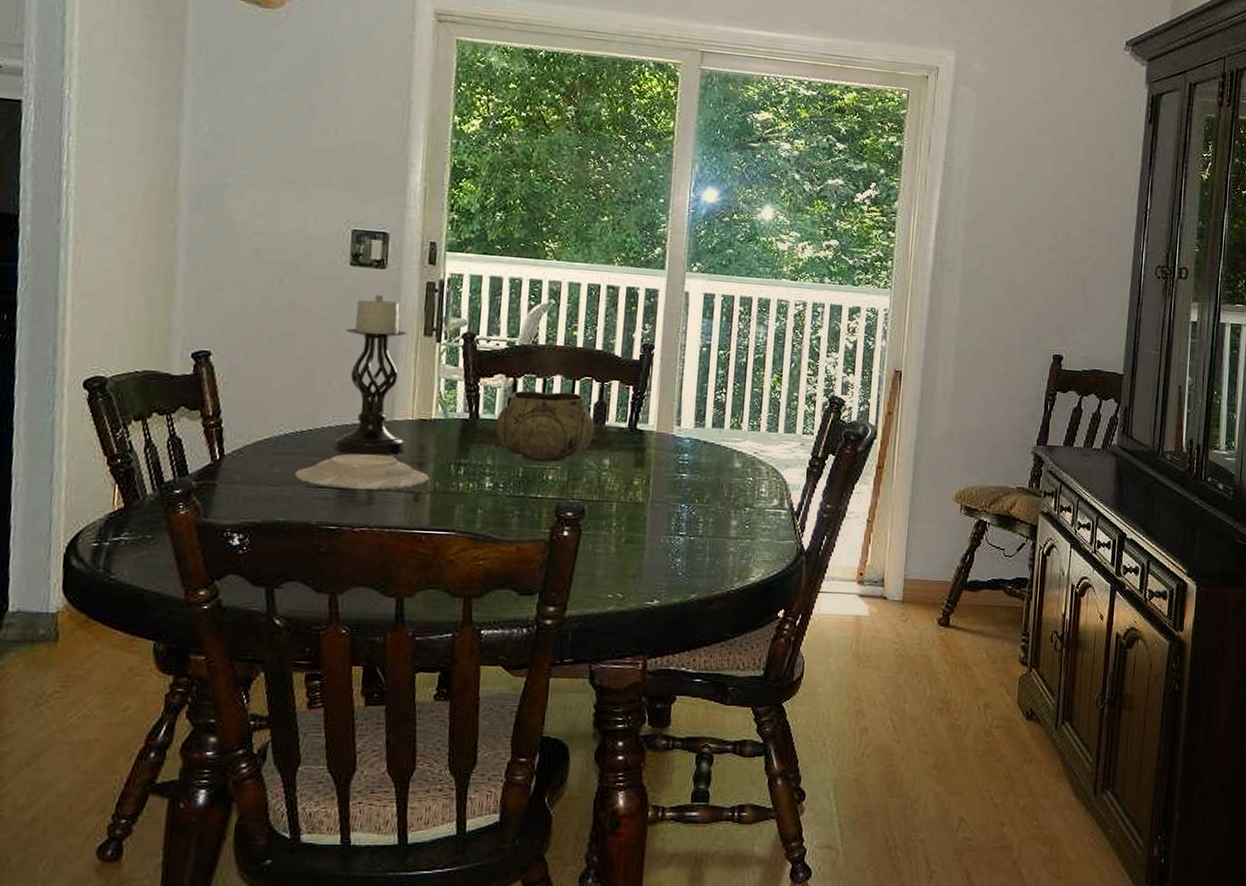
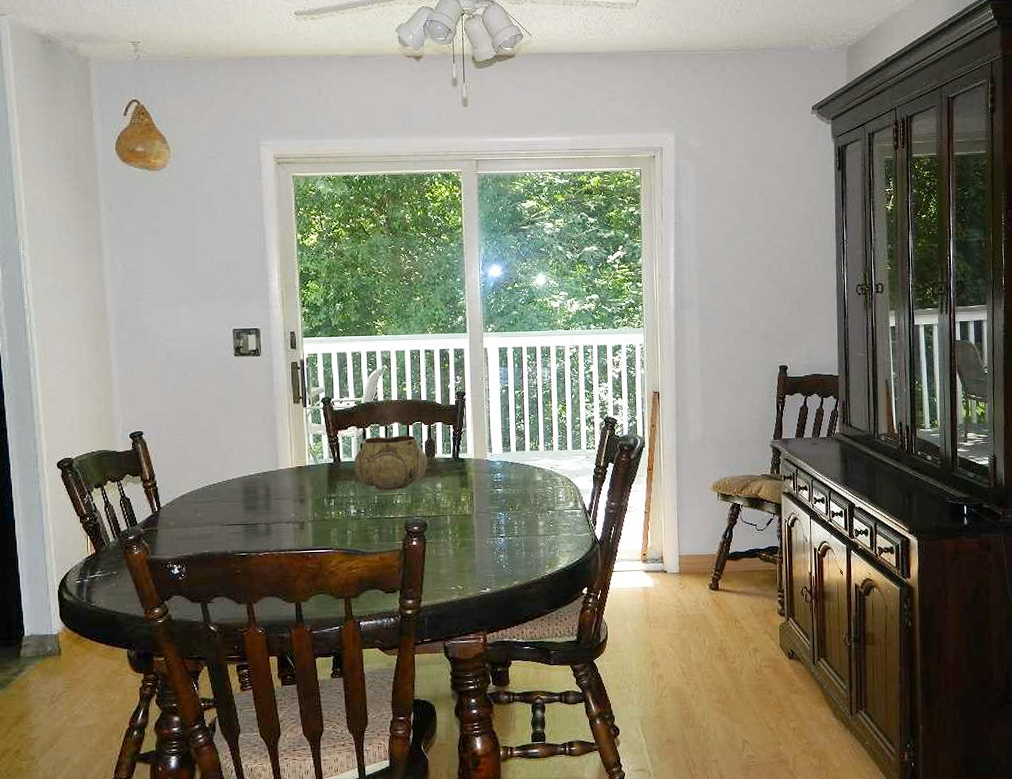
plate: present [294,453,430,490] -> none [212,496,310,524]
candle holder: present [333,295,407,455] -> none [237,376,290,498]

